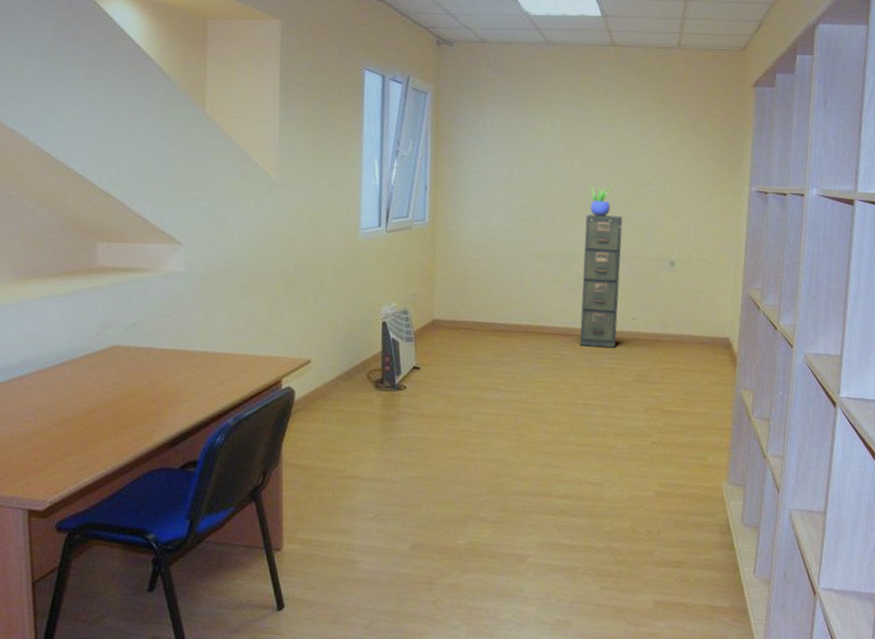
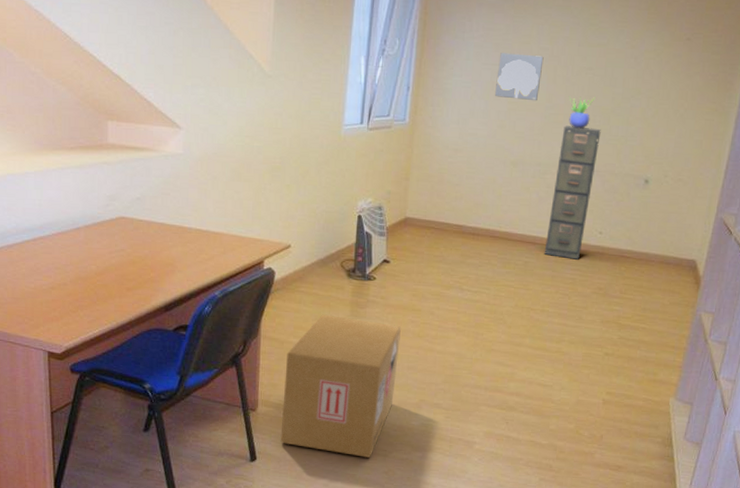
cardboard box: none [311,432,438,589] -> present [280,314,401,458]
wall art: none [514,147,559,193] -> present [495,53,544,101]

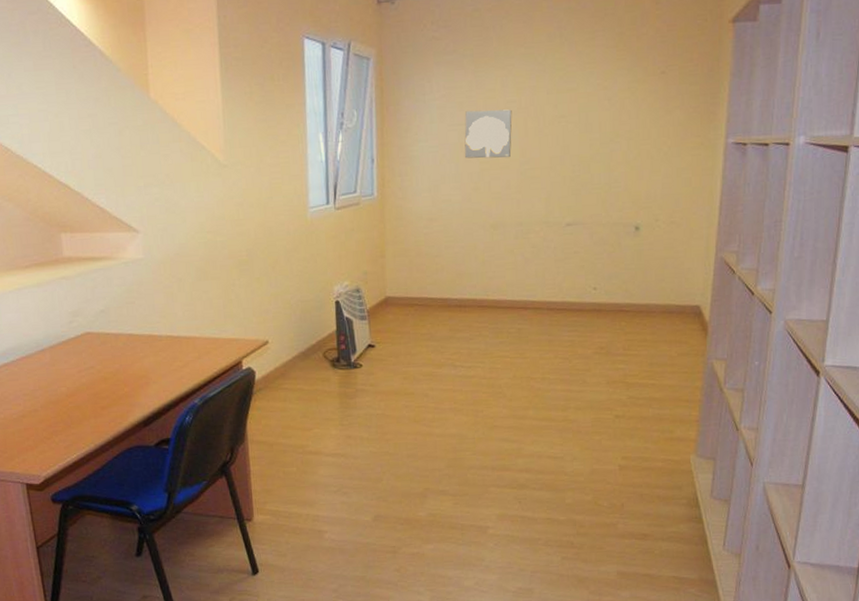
cardboard box: present [280,314,401,458] -> none [277,410,397,557]
filing cabinet: present [544,126,601,260] -> none [537,178,582,320]
potted plant: present [569,96,595,129] -> none [544,146,572,182]

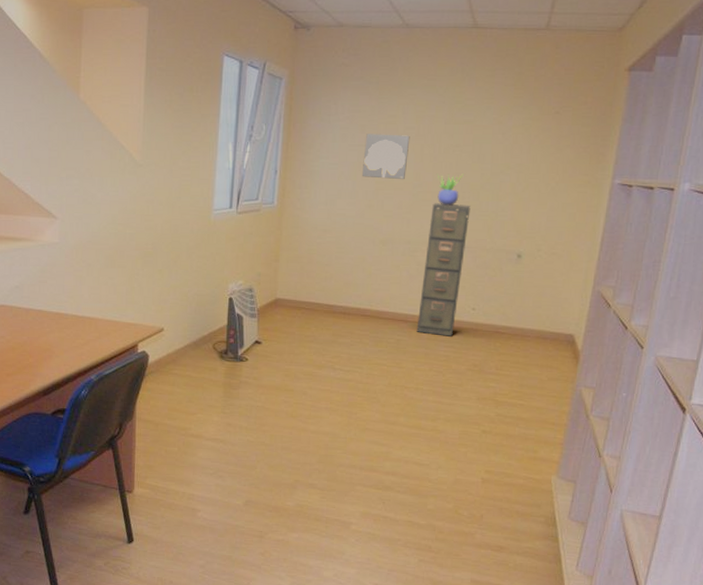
filing cabinet: none [537,178,582,320] -> present [416,203,471,337]
potted plant: none [544,146,572,182] -> present [437,174,464,206]

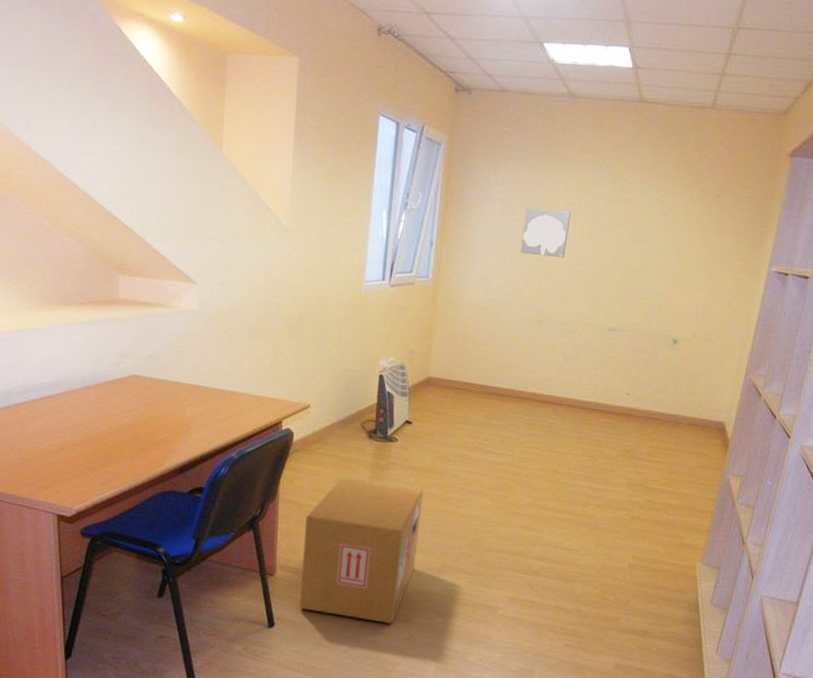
cardboard box: none [157,396,274,539] -> present [299,476,423,623]
filing cabinet: present [416,203,471,337] -> none [570,283,629,421]
potted plant: present [437,174,464,206] -> none [596,254,624,287]

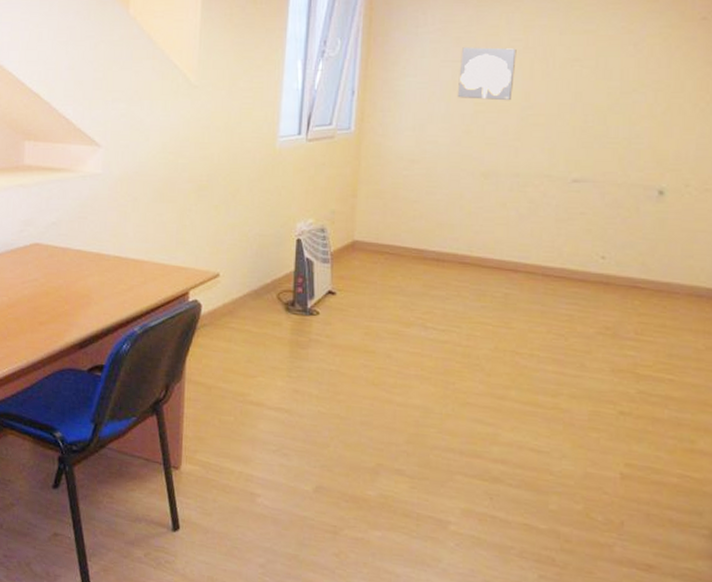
cardboard box: present [299,476,423,623] -> none [207,355,351,534]

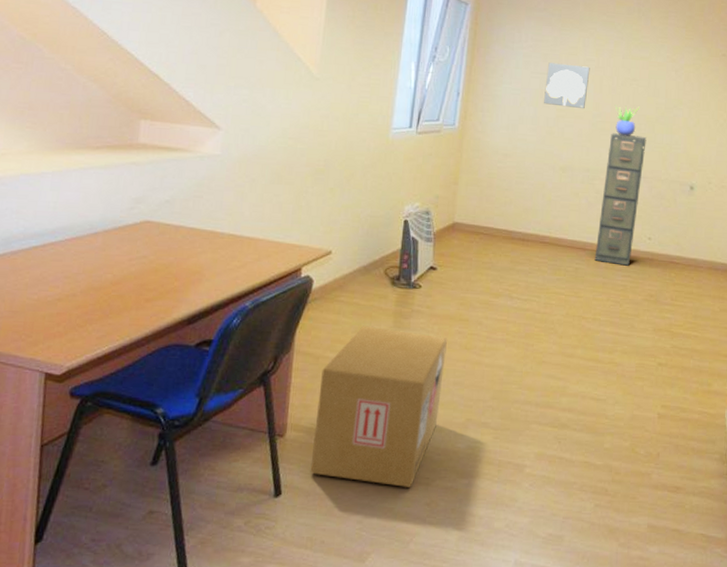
cardboard box: none [207,355,351,534] -> present [310,326,447,487]
filing cabinet: none [529,128,596,291] -> present [594,133,647,266]
potted plant: none [552,93,585,131] -> present [615,105,640,136]

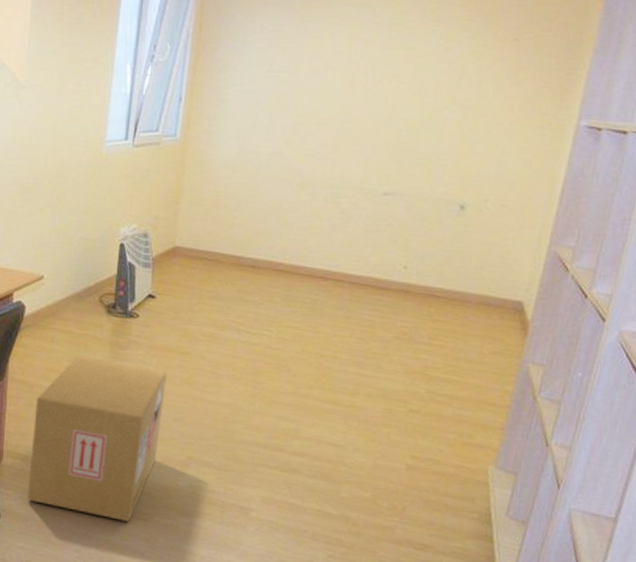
wall art: present [544,62,590,109] -> none [281,58,340,114]
filing cabinet: present [594,133,647,266] -> none [337,142,407,298]
potted plant: present [615,105,640,136] -> none [368,108,401,145]

